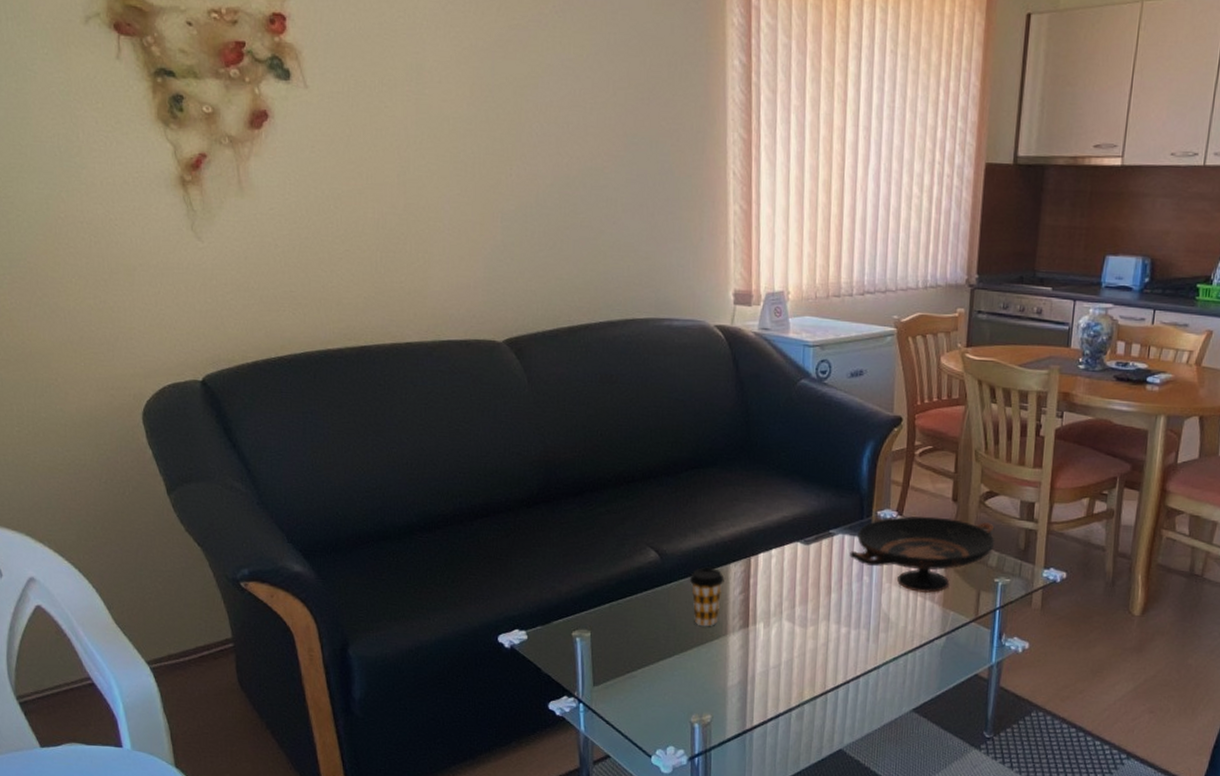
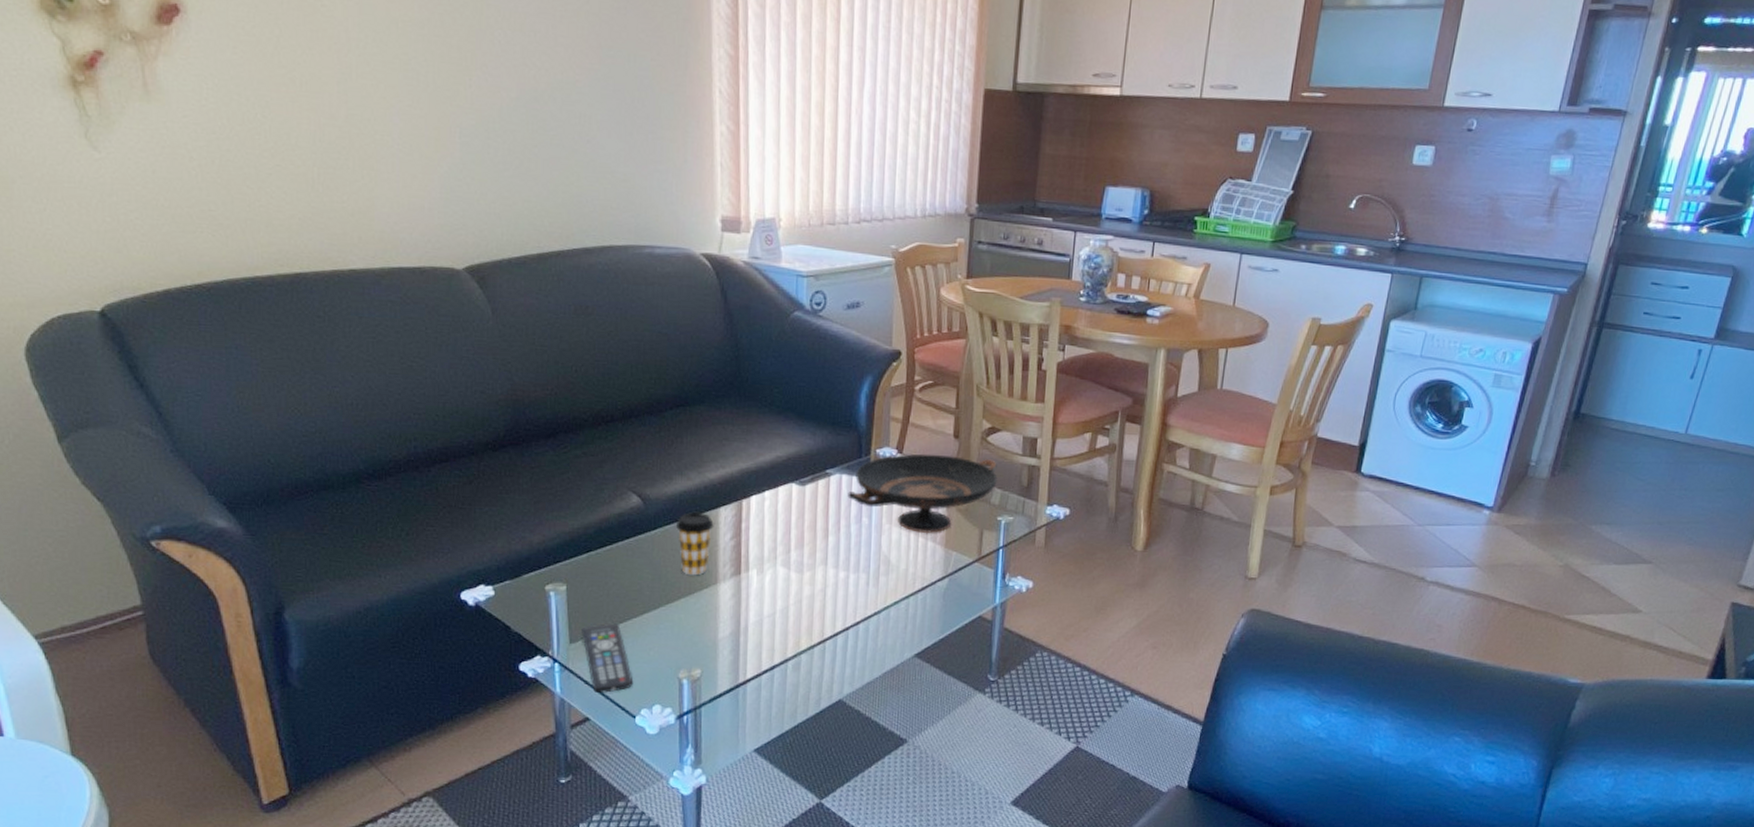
remote control: none [604,669,650,733] -> present [581,623,634,693]

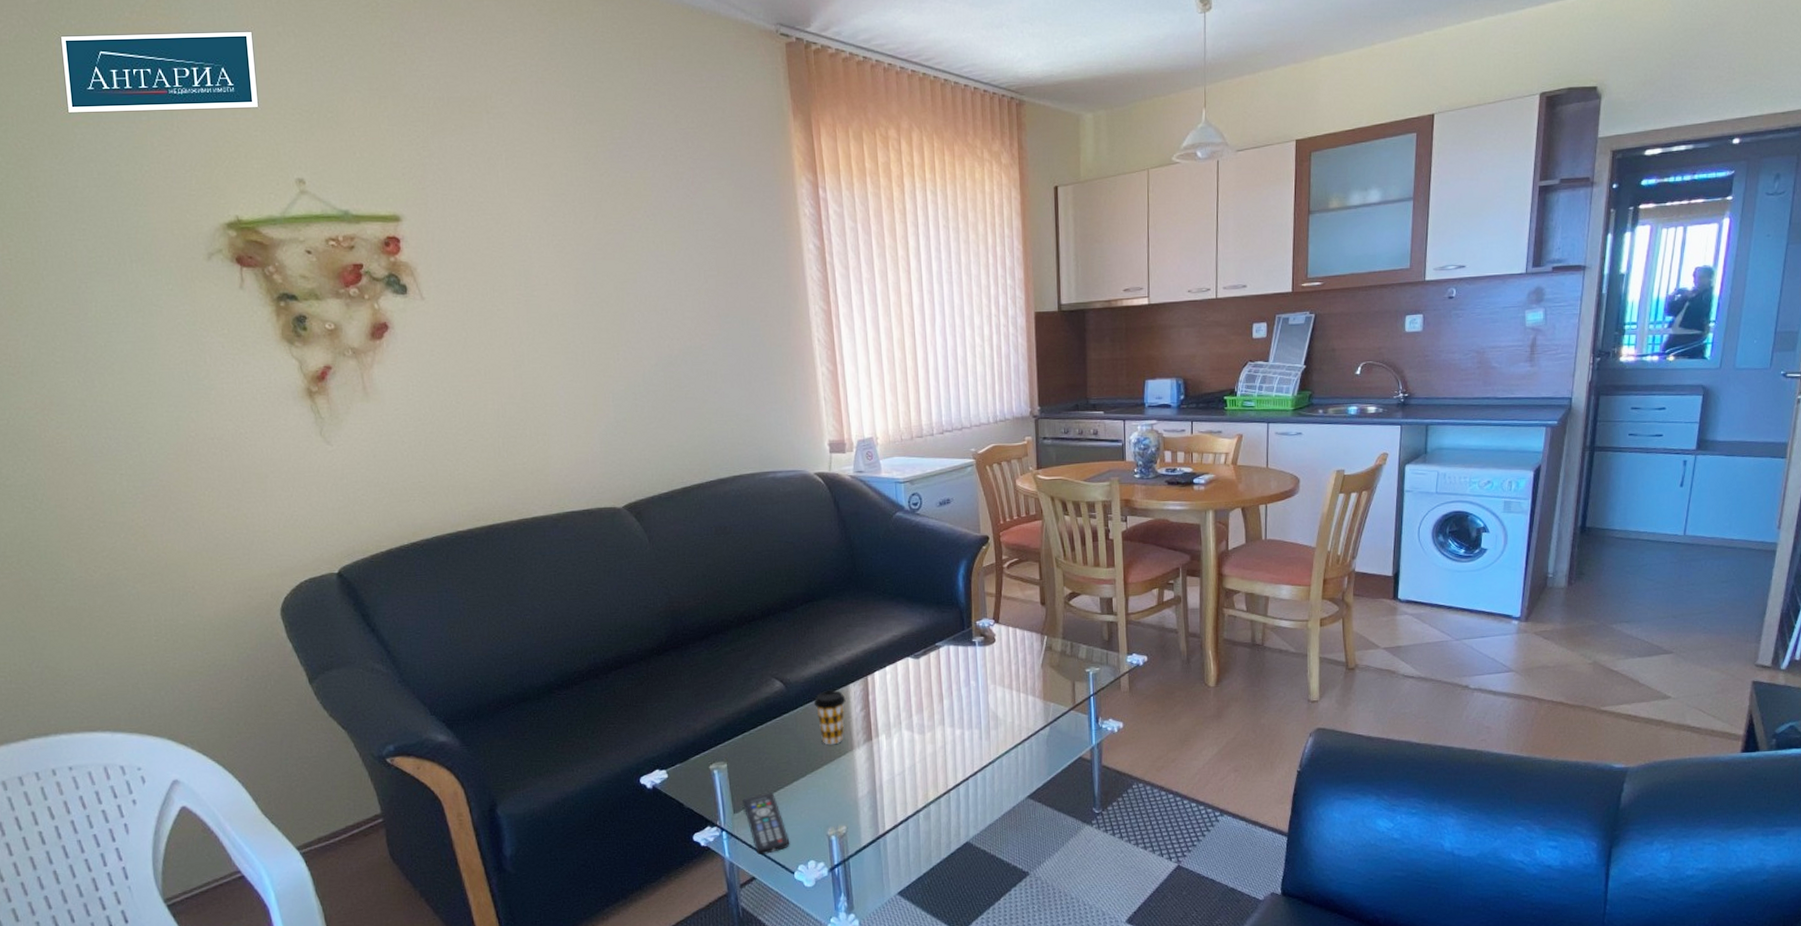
decorative bowl: present [847,453,998,534] -> none [956,620,1082,690]

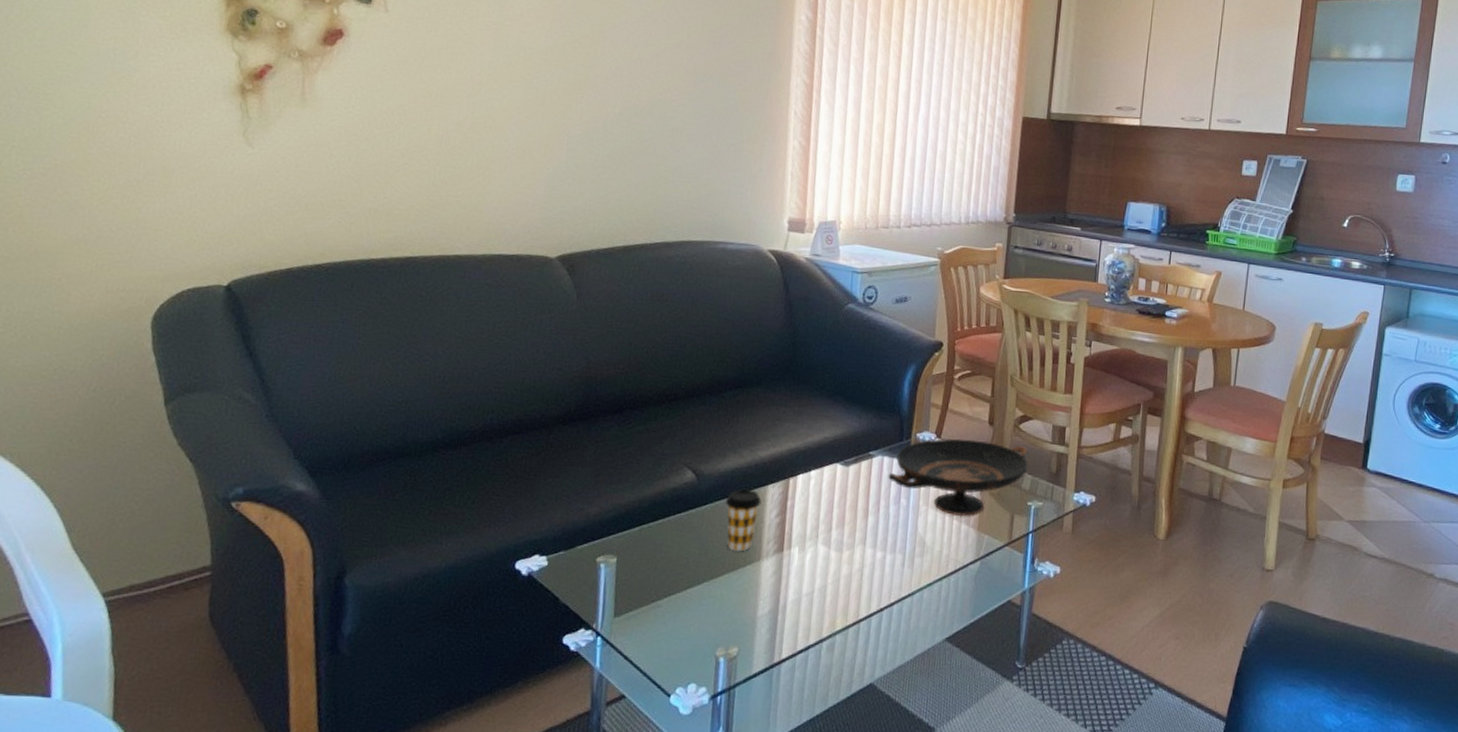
remote control: present [743,792,790,855] -> none [626,597,672,670]
decorative bowl: none [956,620,1082,690] -> present [888,438,1029,517]

